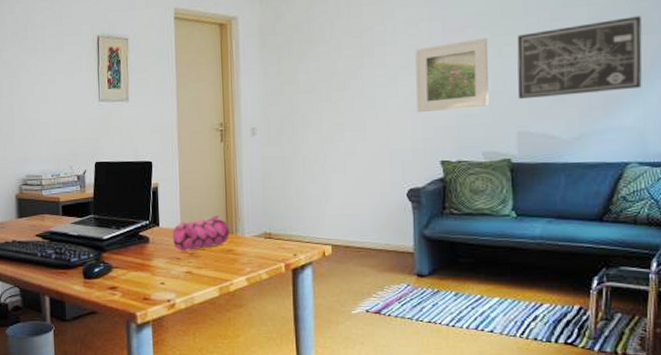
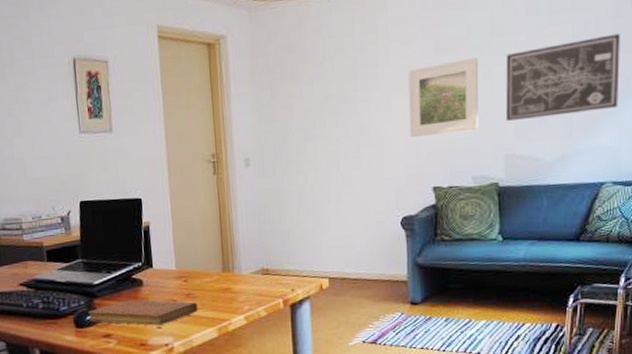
notebook: none [97,255,201,281] -> present [88,300,199,326]
pencil case: present [173,214,230,252] -> none [167,252,227,294]

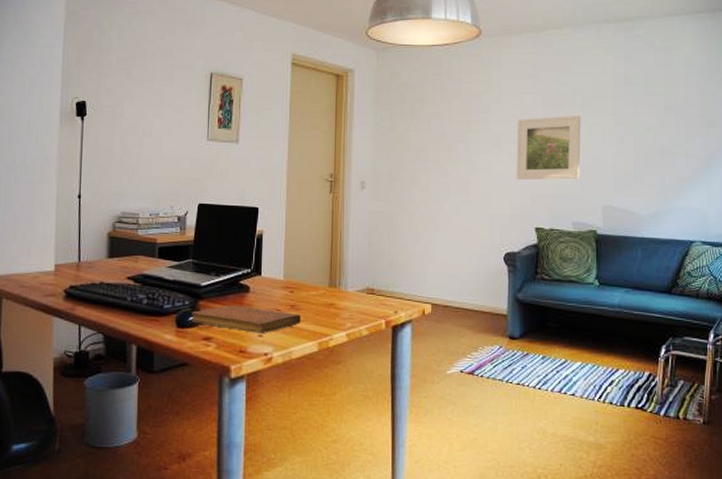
wall art: present [505,33,620,122] -> none [604,109,708,176]

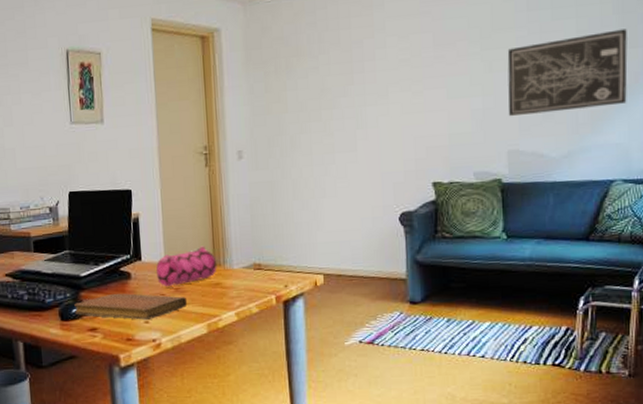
pencil case: none [275,267,333,304] -> present [156,246,217,287]
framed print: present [516,115,581,180] -> none [406,51,480,132]
wall art: none [604,109,708,176] -> present [507,29,628,117]

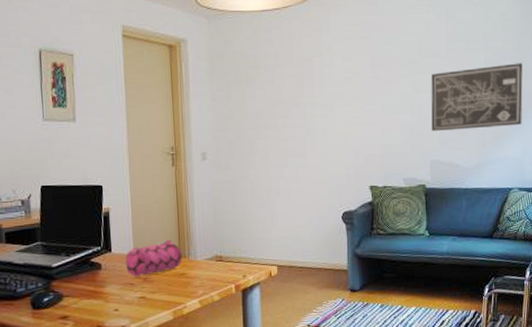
notebook: present [74,293,188,320] -> none [46,283,155,308]

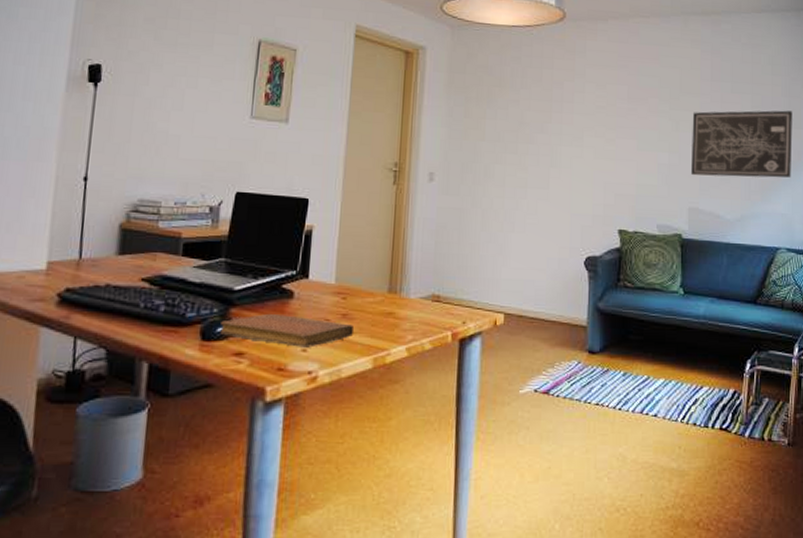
notebook: none [46,283,155,308] -> present [220,313,355,348]
pencil case: present [126,239,183,277] -> none [323,269,393,312]

